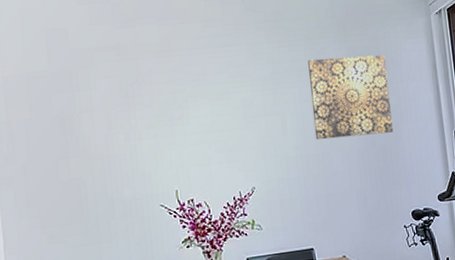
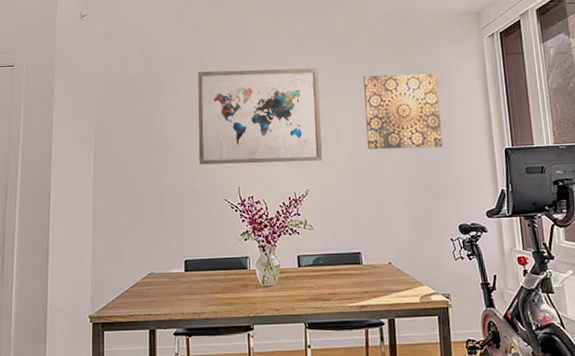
wall art: none [118,52,269,169] -> present [198,67,323,165]

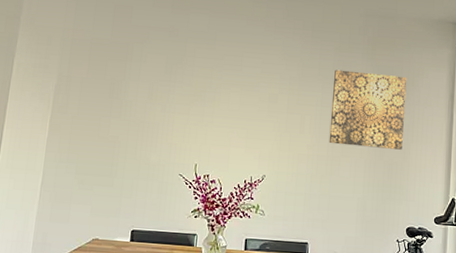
wall art: present [198,67,323,165] -> none [158,42,291,148]

